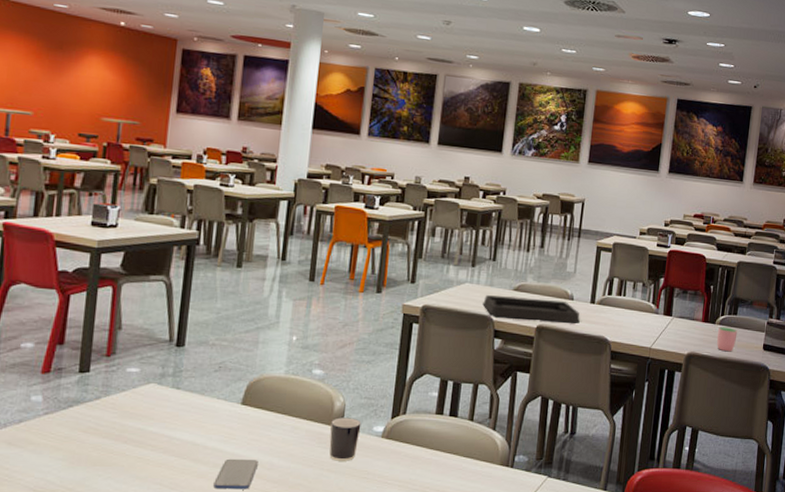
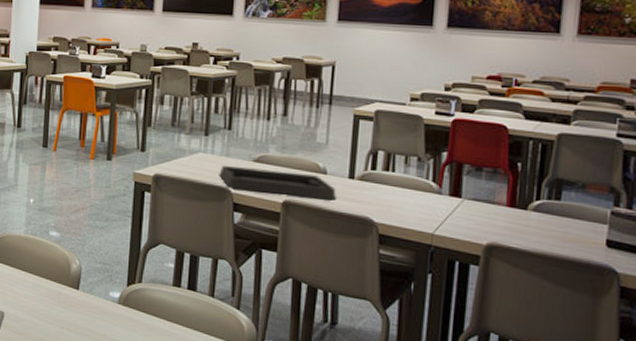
mug: present [329,417,362,461] -> none [67,279,98,323]
cup: present [716,327,738,352] -> none [530,214,563,247]

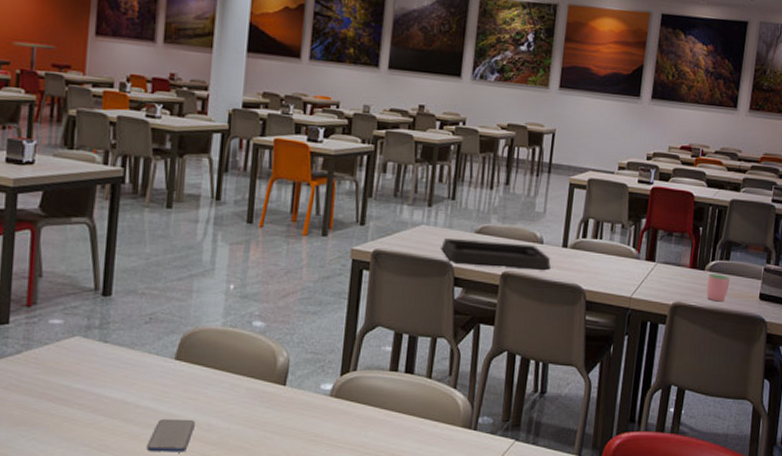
cup: none [530,214,563,247] -> present [706,273,731,302]

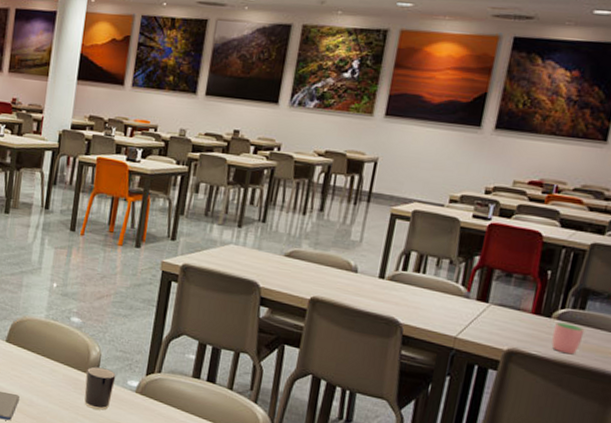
mug: none [272,374,308,422] -> present [84,366,116,410]
tray: present [441,238,551,270] -> none [248,259,365,300]

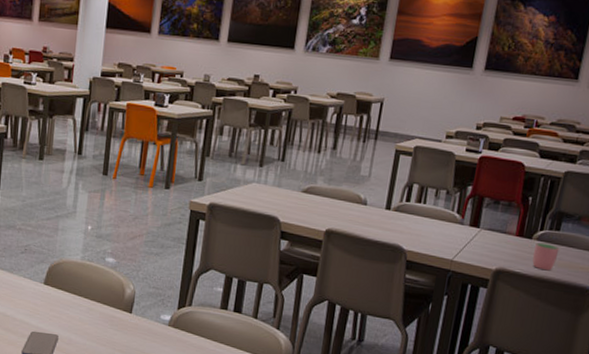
mug: present [84,366,116,410] -> none [120,303,150,344]

